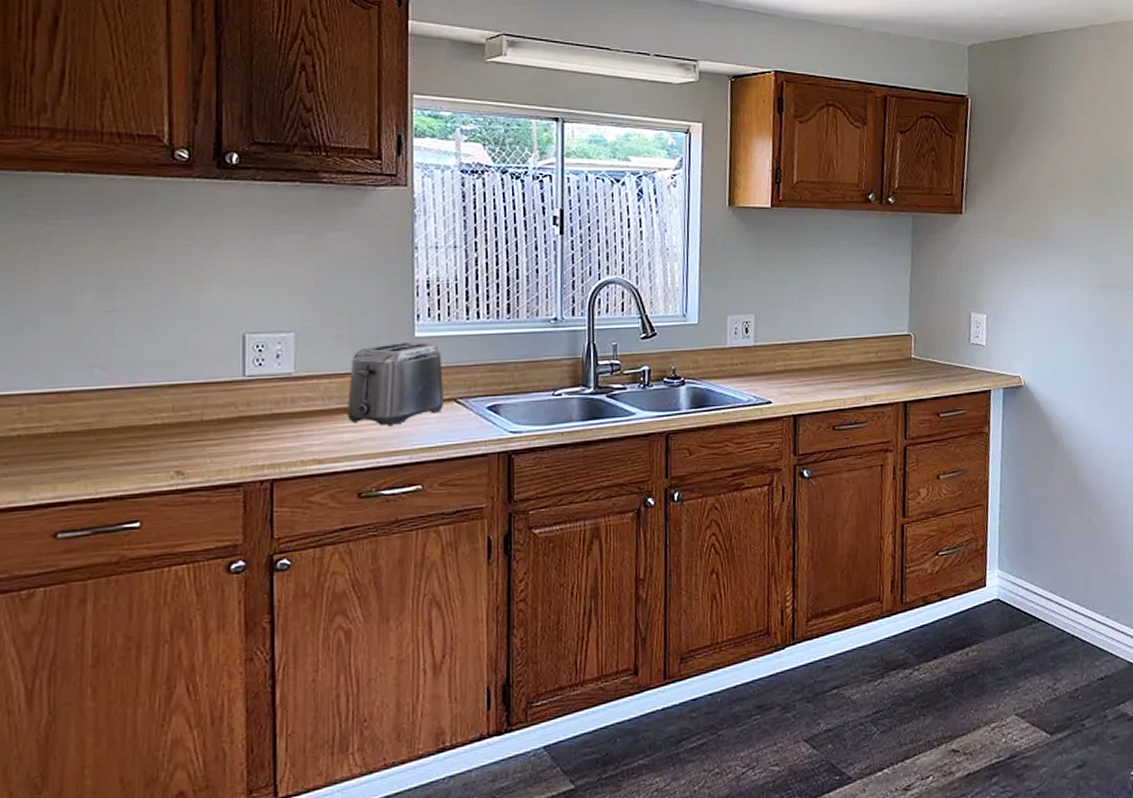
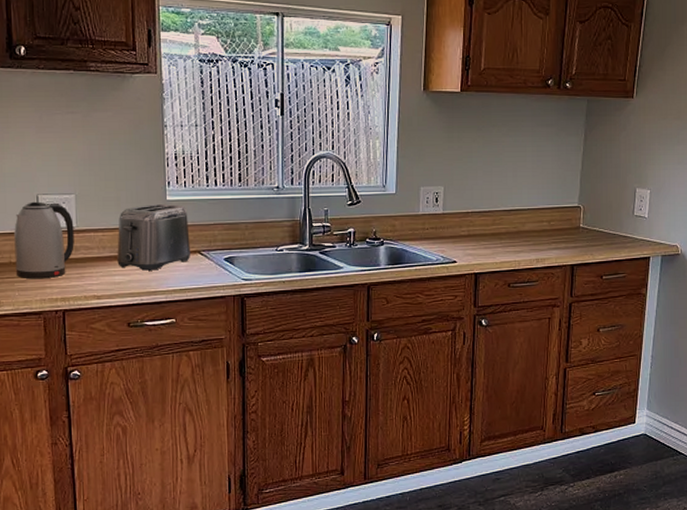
kettle: none [207,342,291,441] -> present [13,201,74,279]

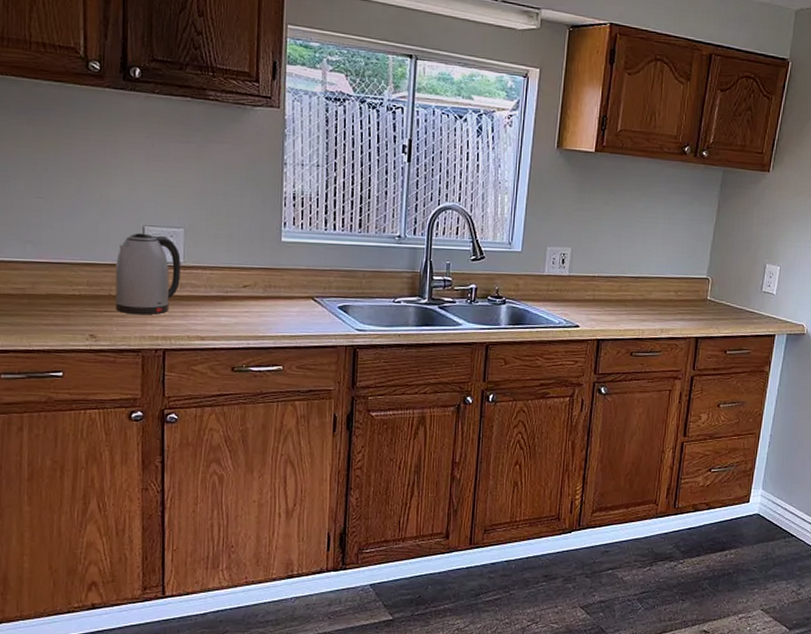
toaster: present [116,203,191,271] -> none [224,244,304,314]

